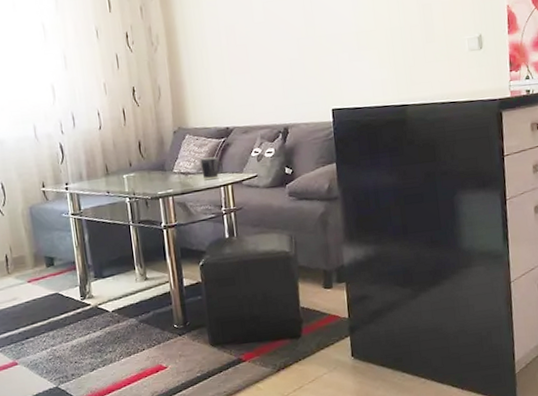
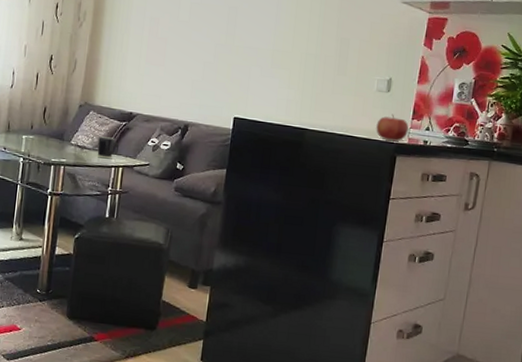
fruit: none [475,70,509,98] -> present [376,114,409,142]

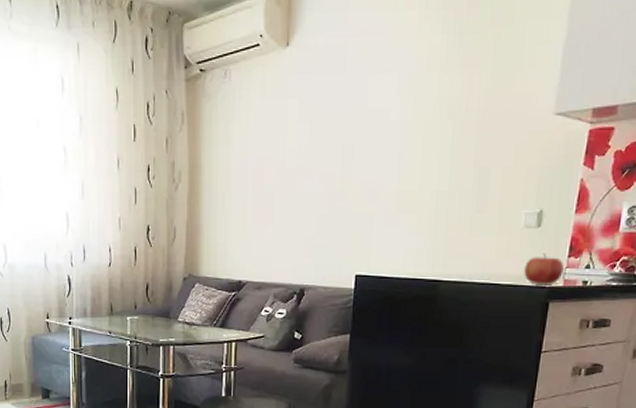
mug: present [97,136,119,159] -> none [207,310,229,334]

